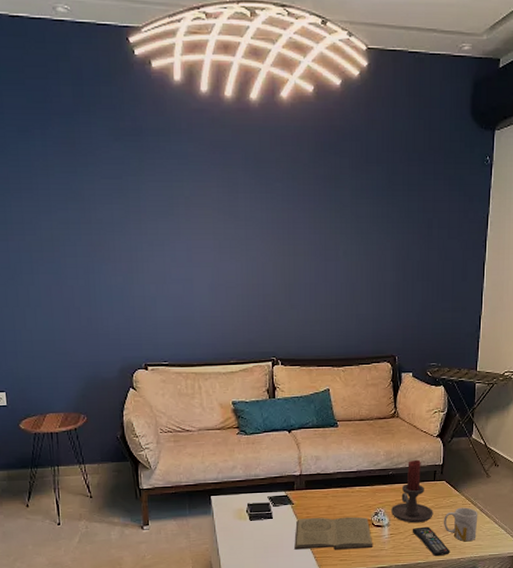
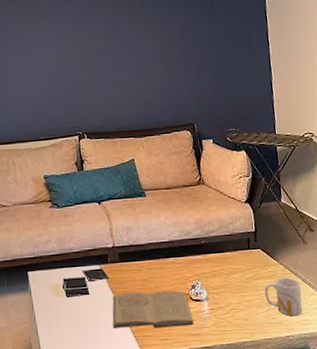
candle holder: present [390,459,433,523] -> none [207,227,253,297]
remote control: present [412,526,450,556] -> none [232,300,277,333]

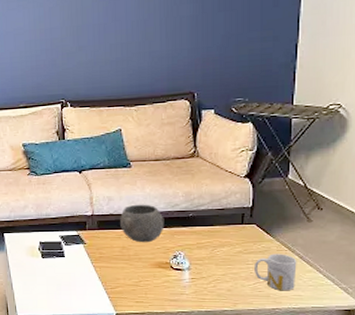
book: present [112,290,194,328] -> none [87,257,172,292]
bowl: none [139,233,181,274] -> present [120,204,165,243]

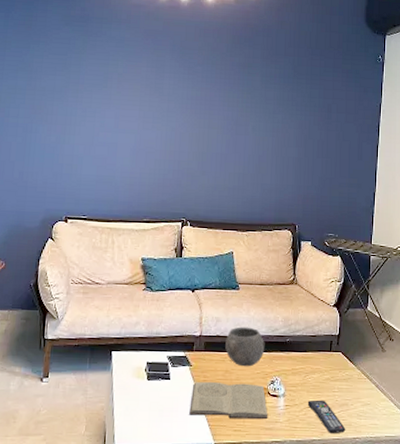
book: none [87,257,172,292] -> present [189,381,268,420]
remote control: none [216,272,263,304] -> present [307,399,346,433]
mug: present [255,254,297,291] -> none [339,382,374,420]

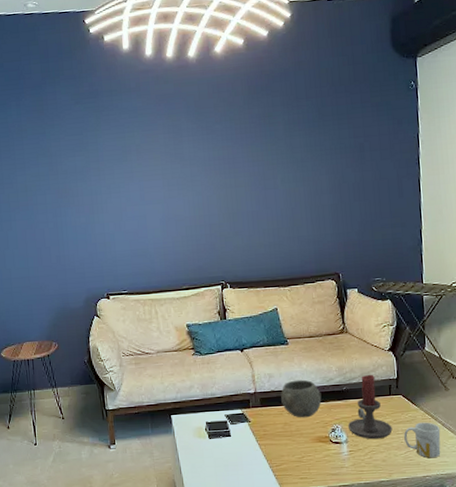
book: present [189,381,268,420] -> none [253,433,333,468]
candle holder: none [286,328,329,396] -> present [347,374,393,440]
remote control: present [307,399,346,433] -> none [371,442,415,474]
mug: none [339,382,374,420] -> present [404,422,441,458]

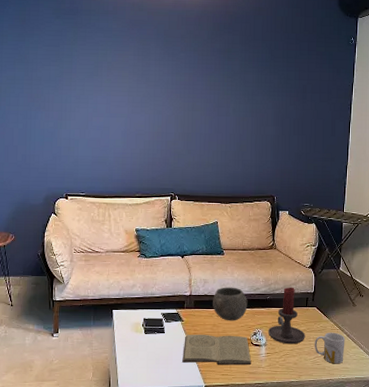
book: none [253,433,333,468] -> present [182,334,252,366]

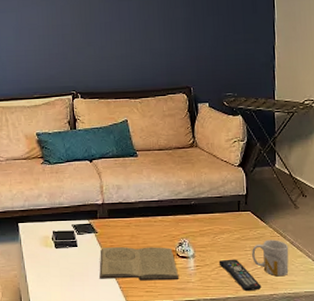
bowl: present [213,287,248,321] -> none [129,192,170,231]
candle holder: present [267,287,305,345] -> none [195,189,240,255]
remote control: none [286,348,320,376] -> present [218,259,262,291]

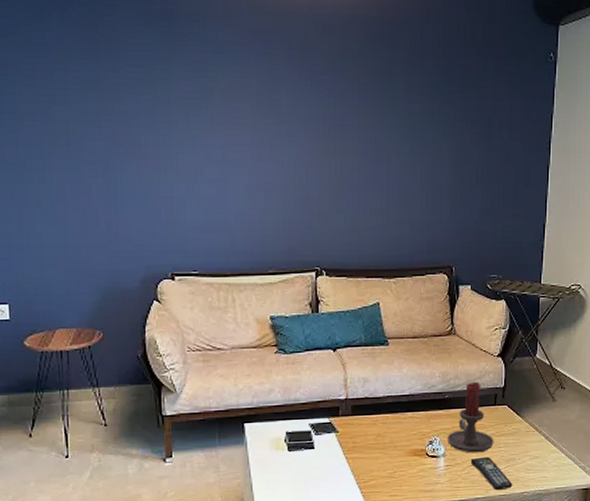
book: present [99,246,179,281] -> none [339,446,427,484]
candle holder: none [195,189,240,255] -> present [446,381,494,453]
mug: present [252,239,289,277] -> none [506,435,543,474]

